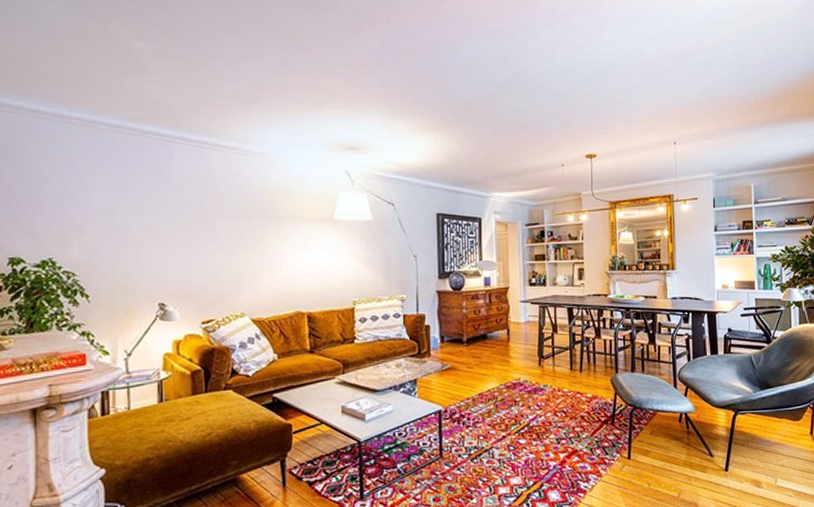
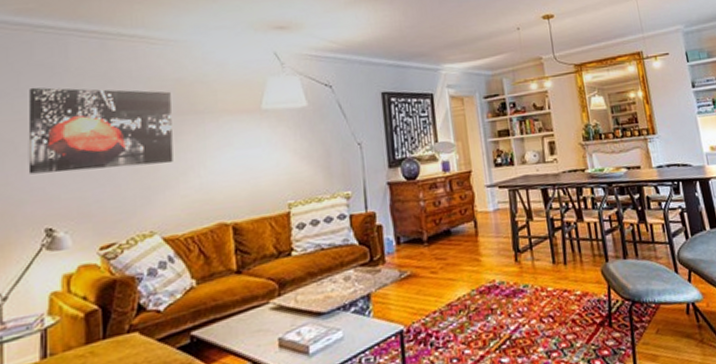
wall art: none [142,185,260,259] -> present [28,87,173,174]

